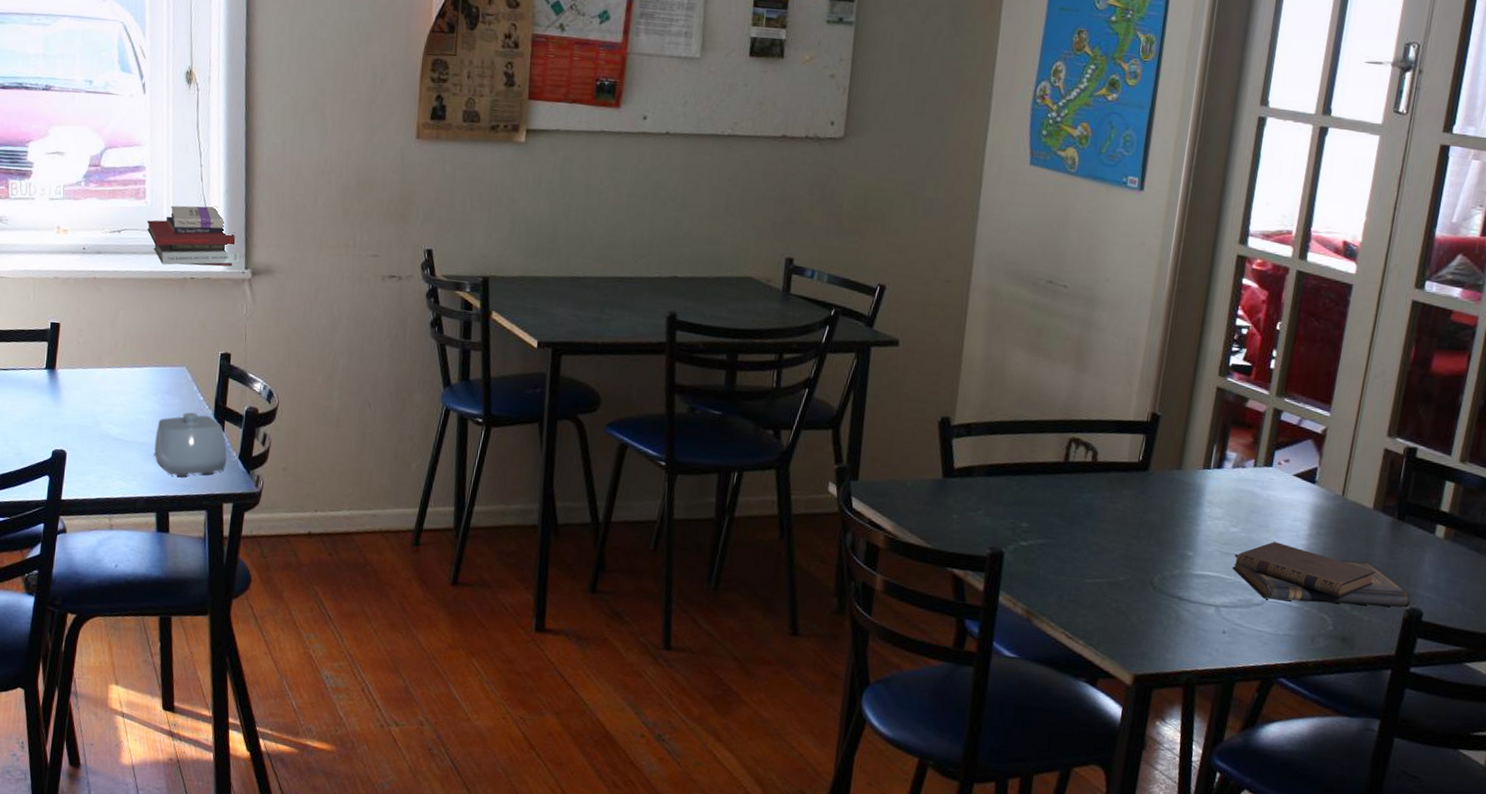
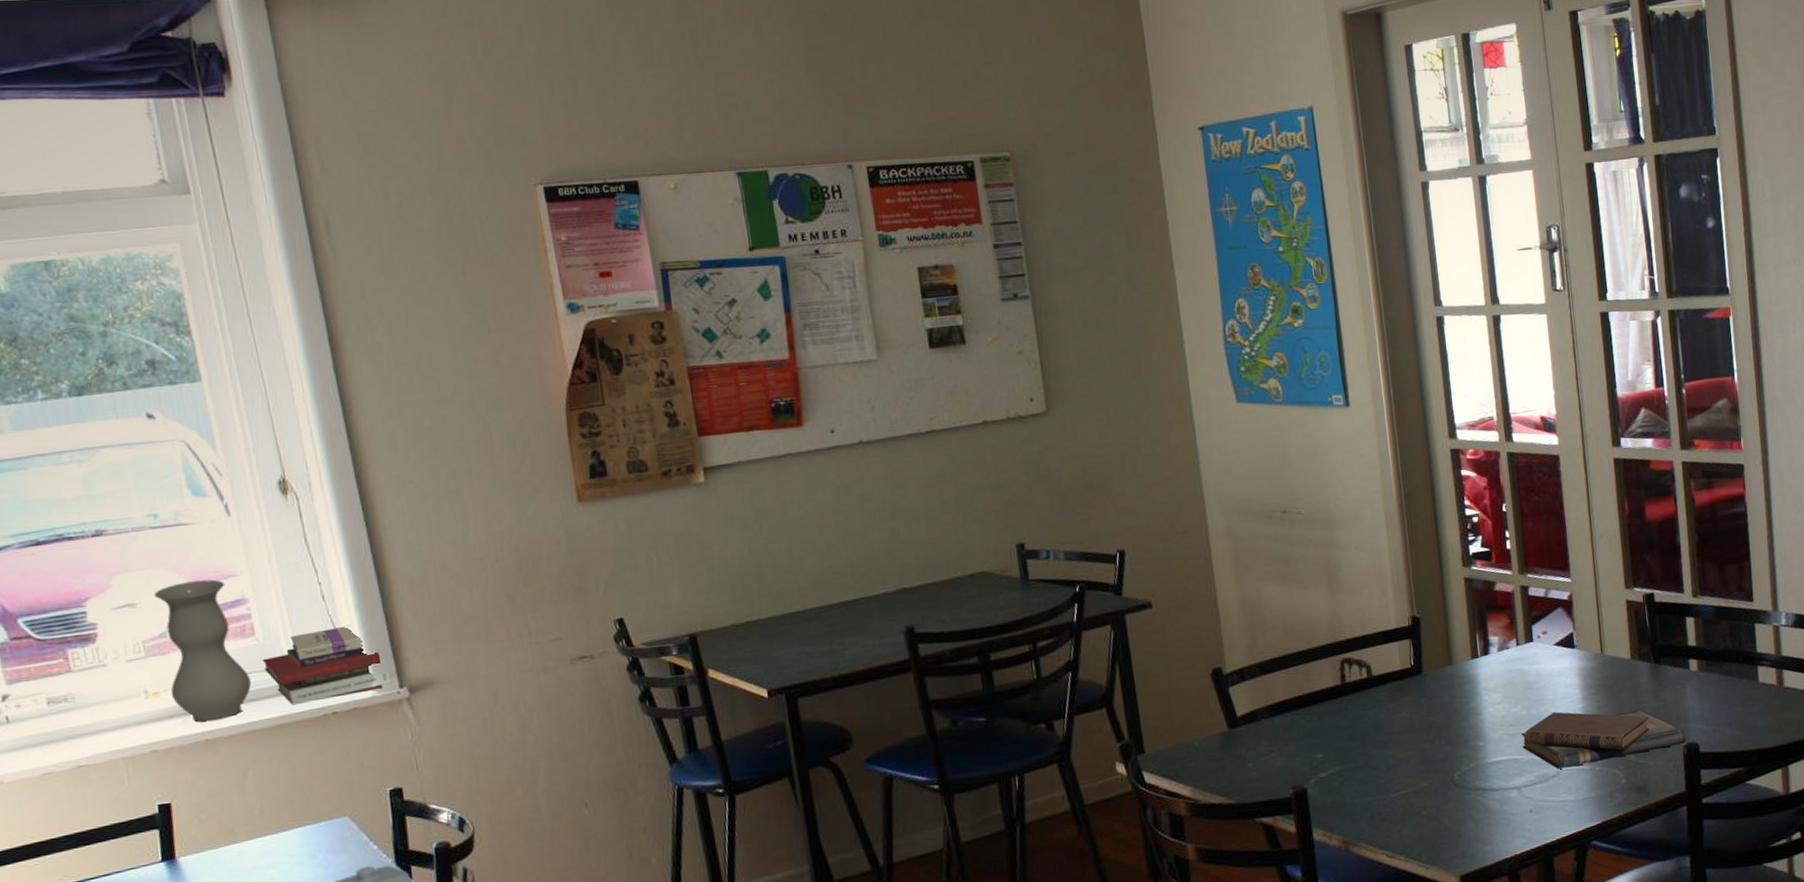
vase: none [76,142,135,264] -> present [154,579,251,723]

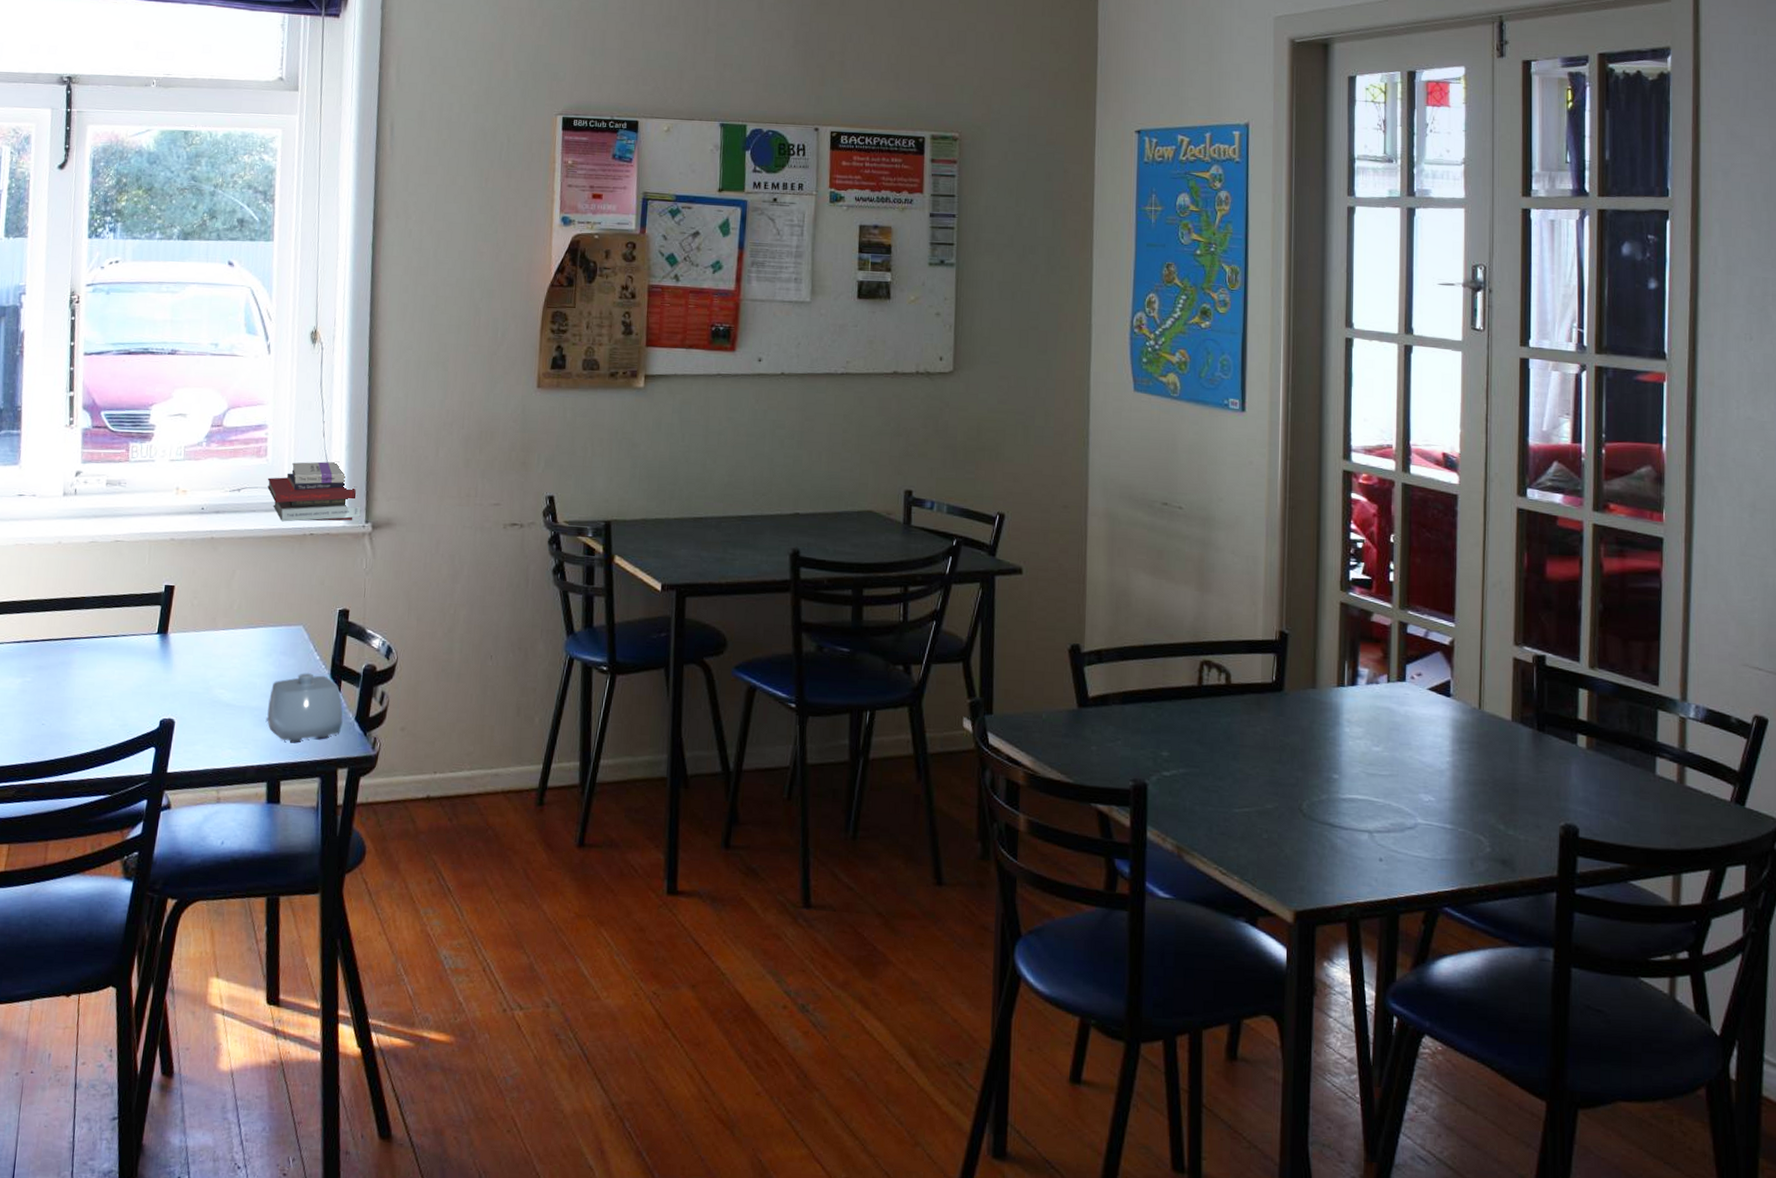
vase: present [154,579,251,723] -> none [195,403,255,523]
diary: present [1521,709,1686,769] -> none [1380,760,1564,825]

